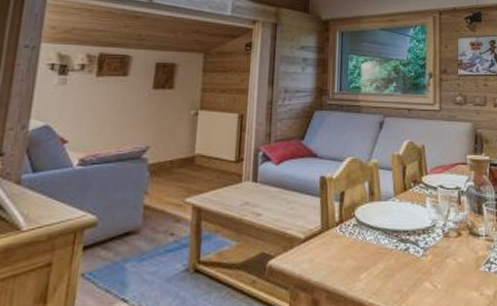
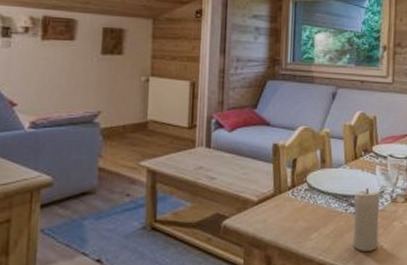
candle: none [404,221,431,293] -> present [352,188,380,251]

